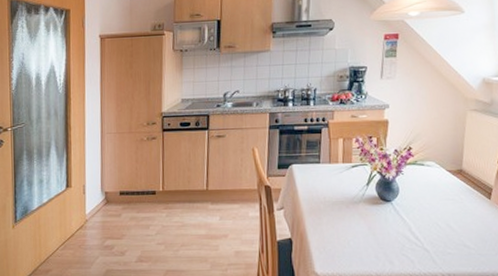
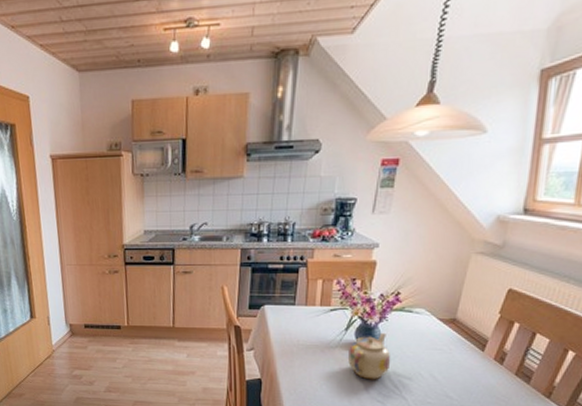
teapot: none [370,185,411,234] -> present [347,332,391,380]

